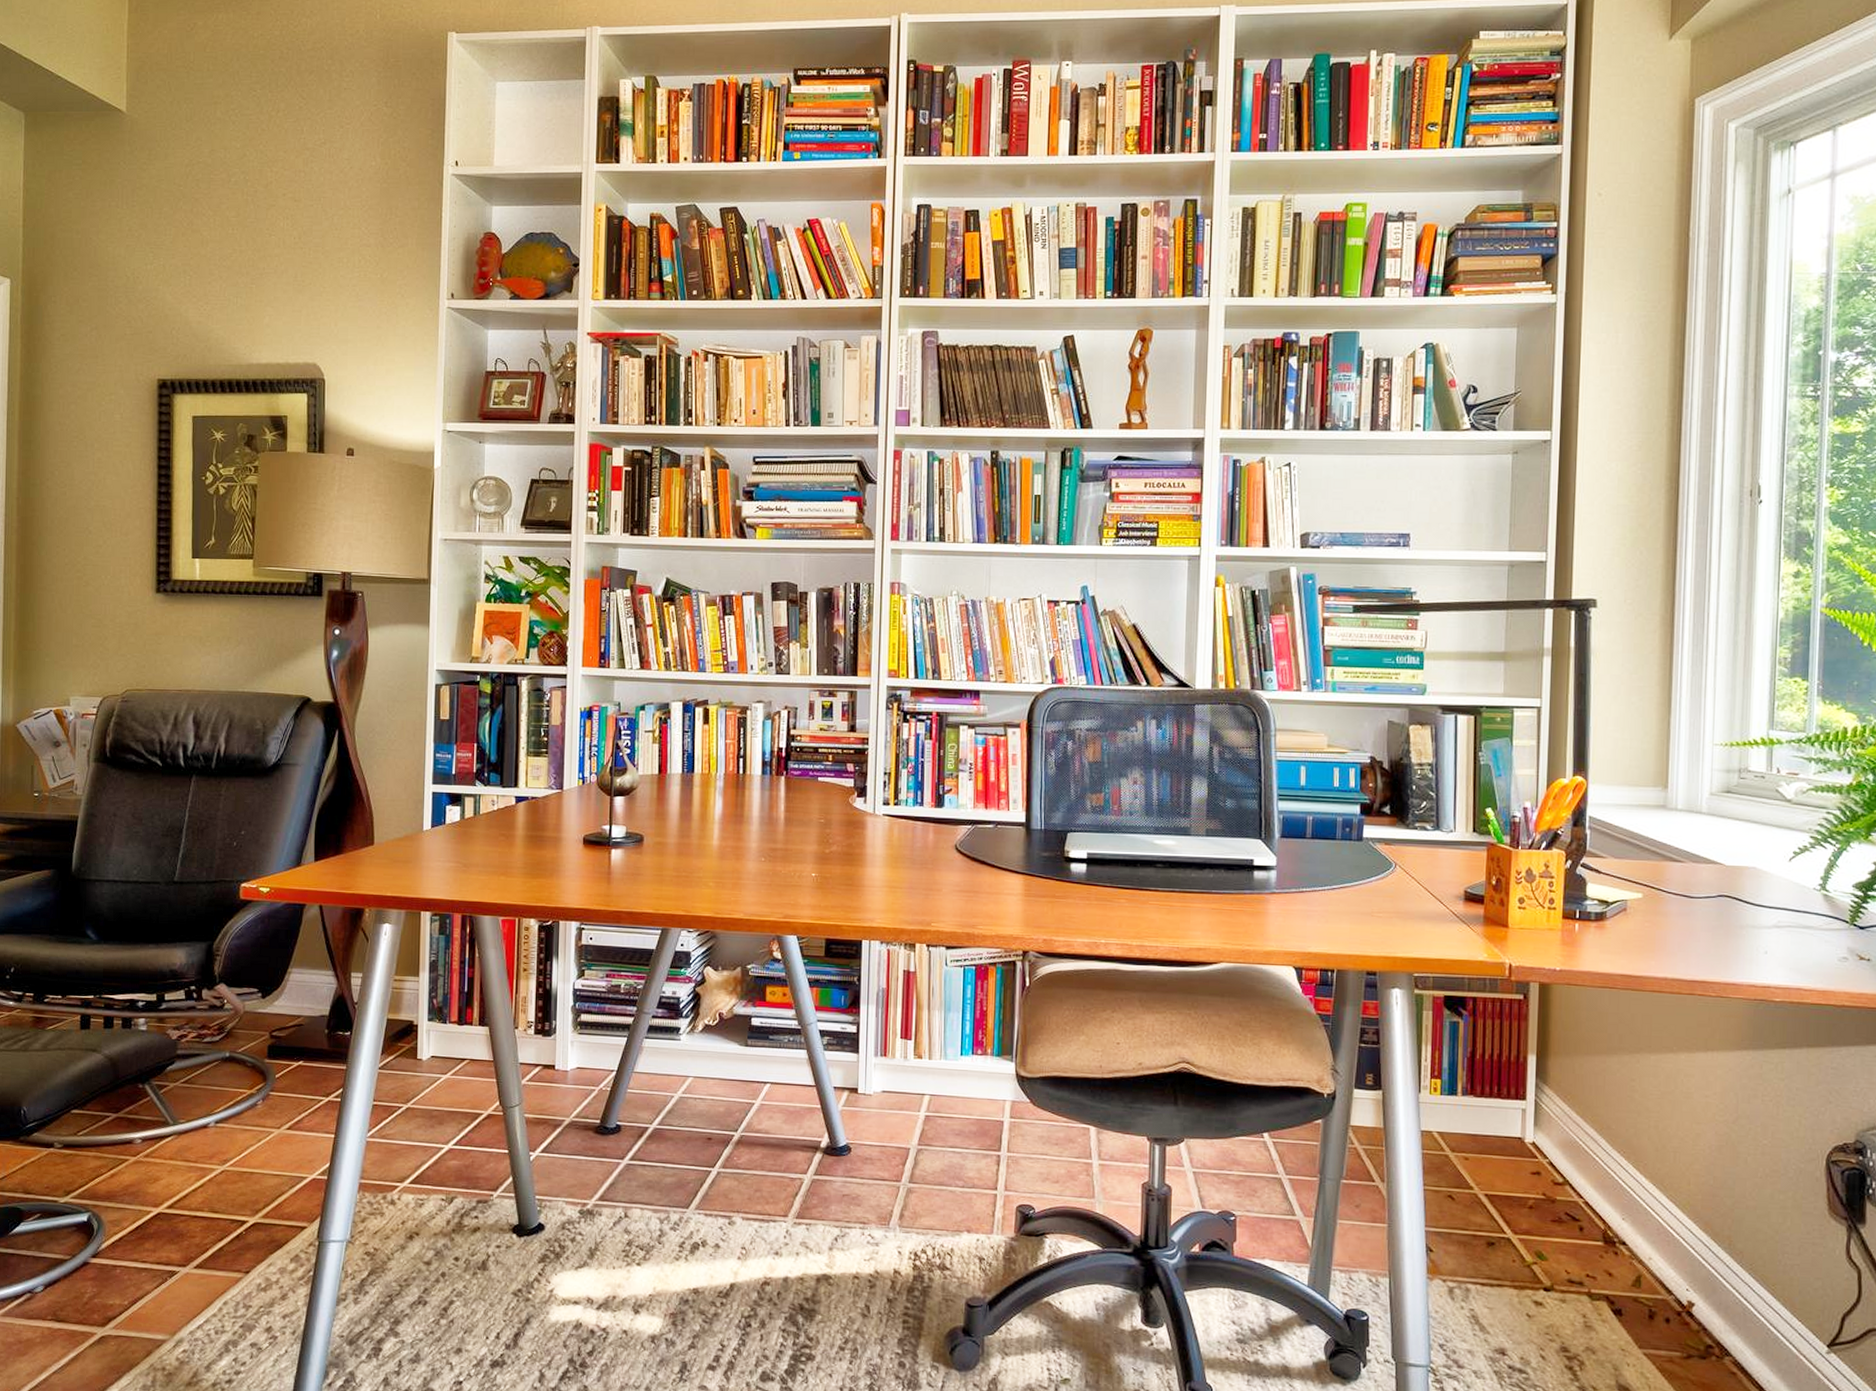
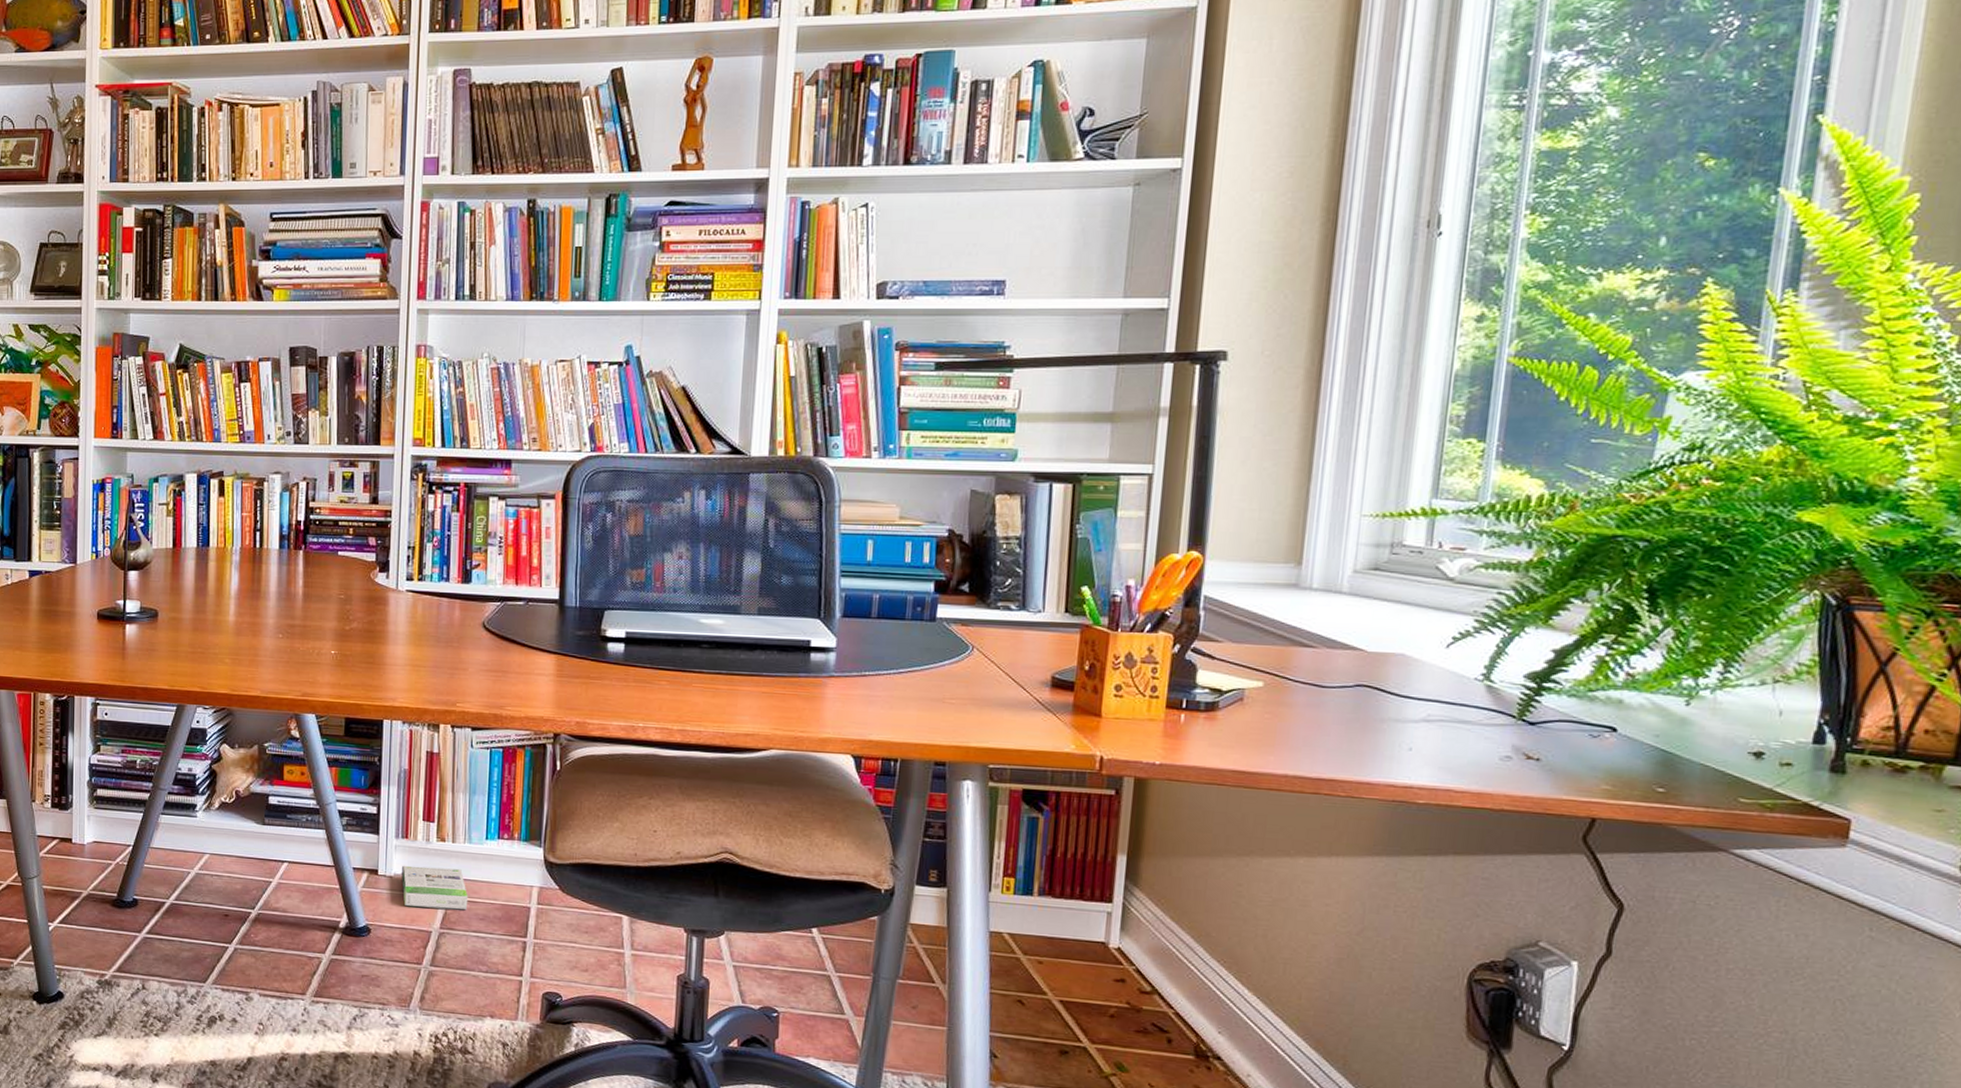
box: none [881,1083,945,1126] -> present [401,865,469,911]

